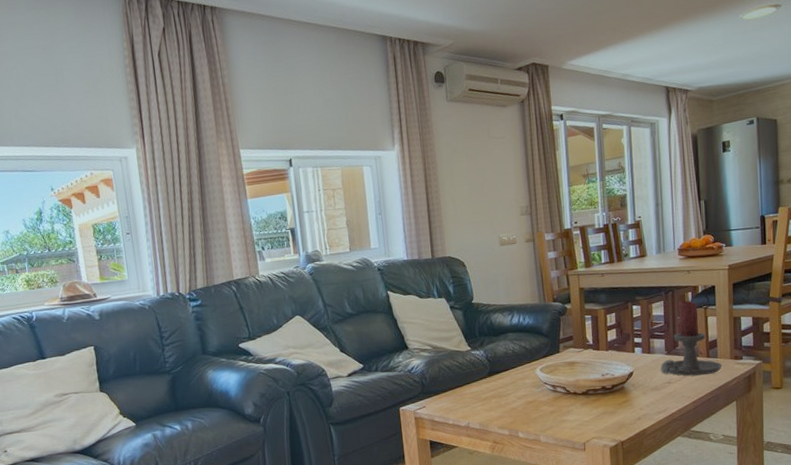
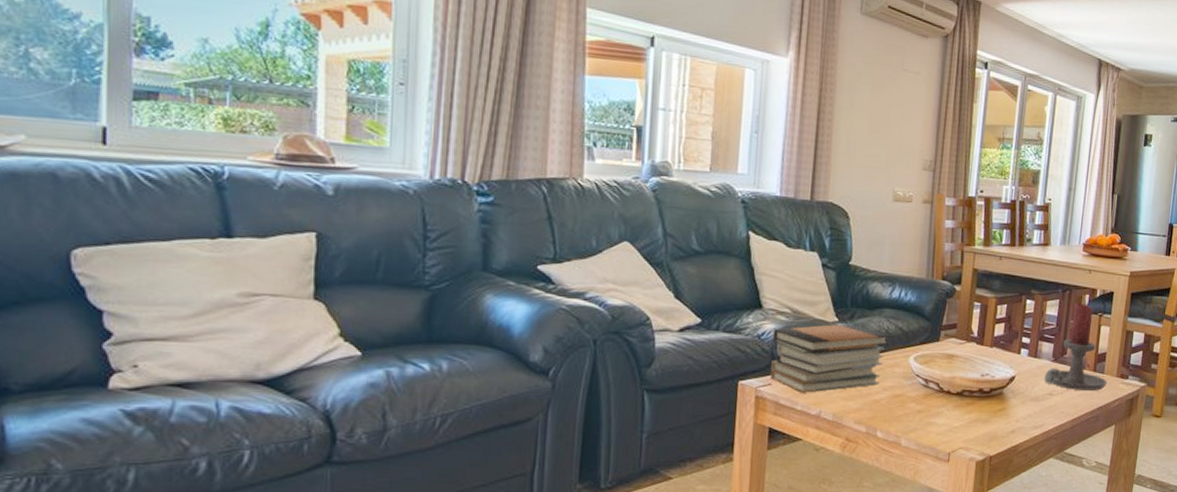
book stack: none [420,350,517,410] -> present [770,323,890,393]

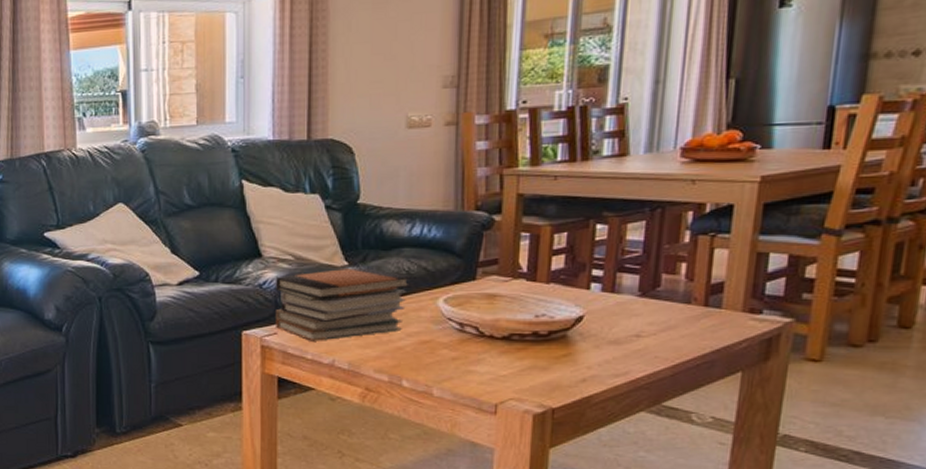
candle holder: present [1044,302,1108,391] -> none [627,222,728,331]

